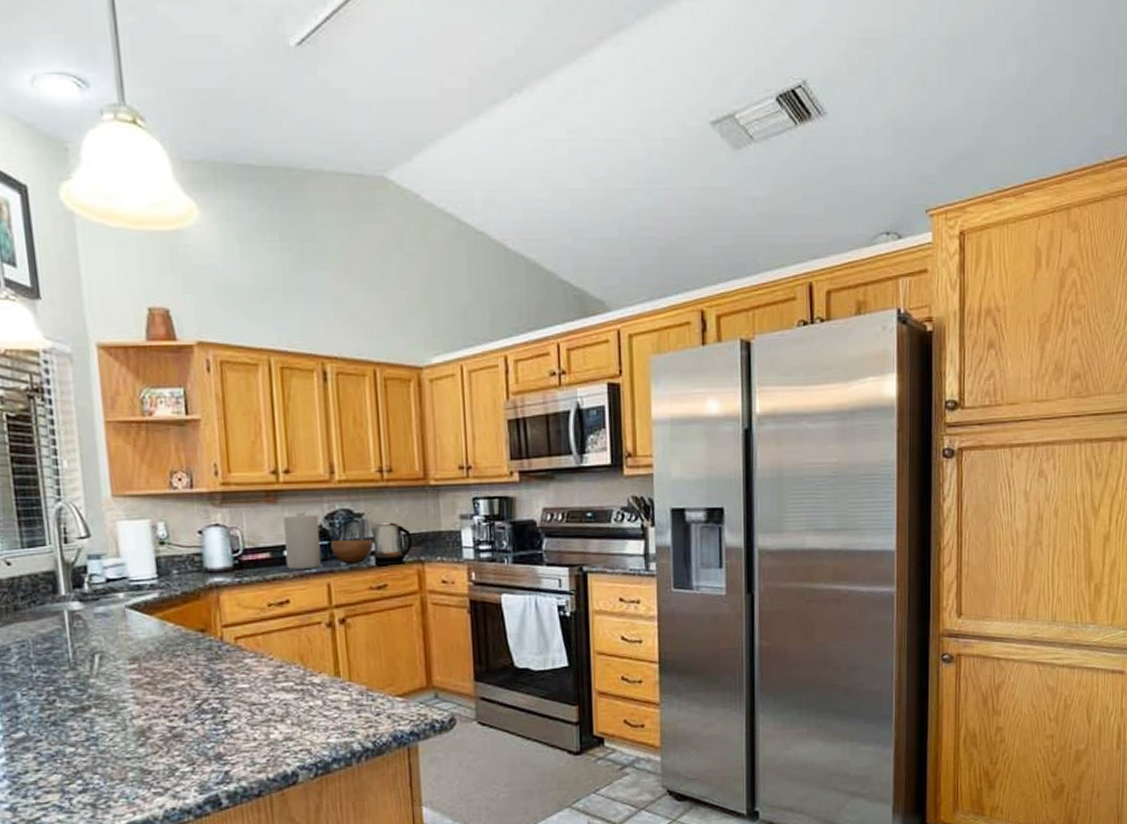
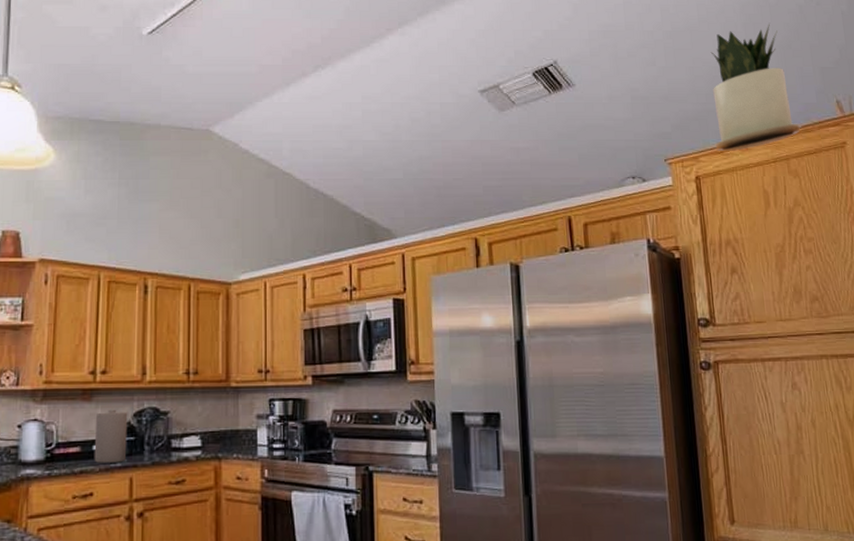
bowl: present [331,539,373,565] -> none [137,435,175,460]
kettle: present [372,522,413,566] -> none [175,421,212,462]
planter: none [985,26,1091,199] -> present [710,22,802,151]

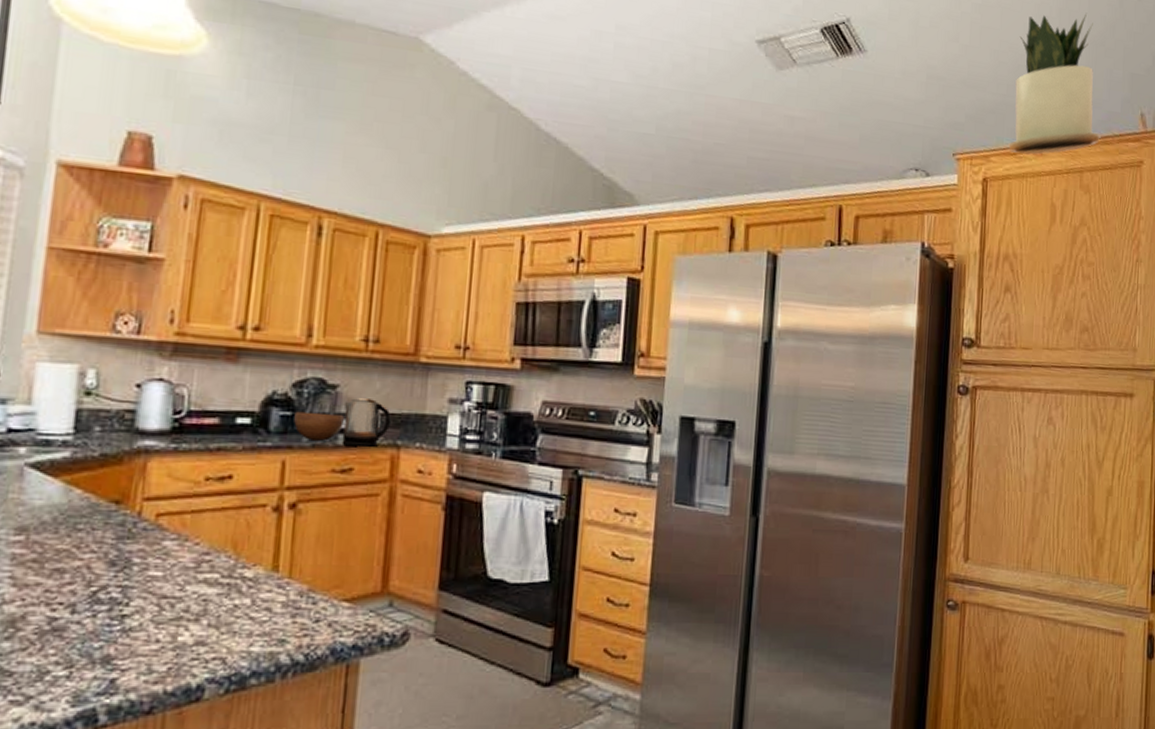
paper towel holder: present [94,409,128,463] -> none [236,375,285,442]
bowl: none [137,435,175,460] -> present [294,411,344,442]
kettle: none [175,421,212,462] -> present [341,398,391,448]

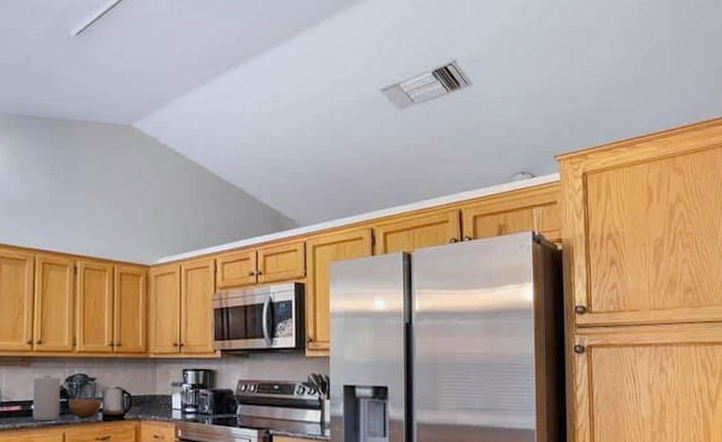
paper towel holder: none [236,375,285,442] -> present [32,375,61,420]
planter: present [1007,12,1102,155] -> none [602,22,691,148]

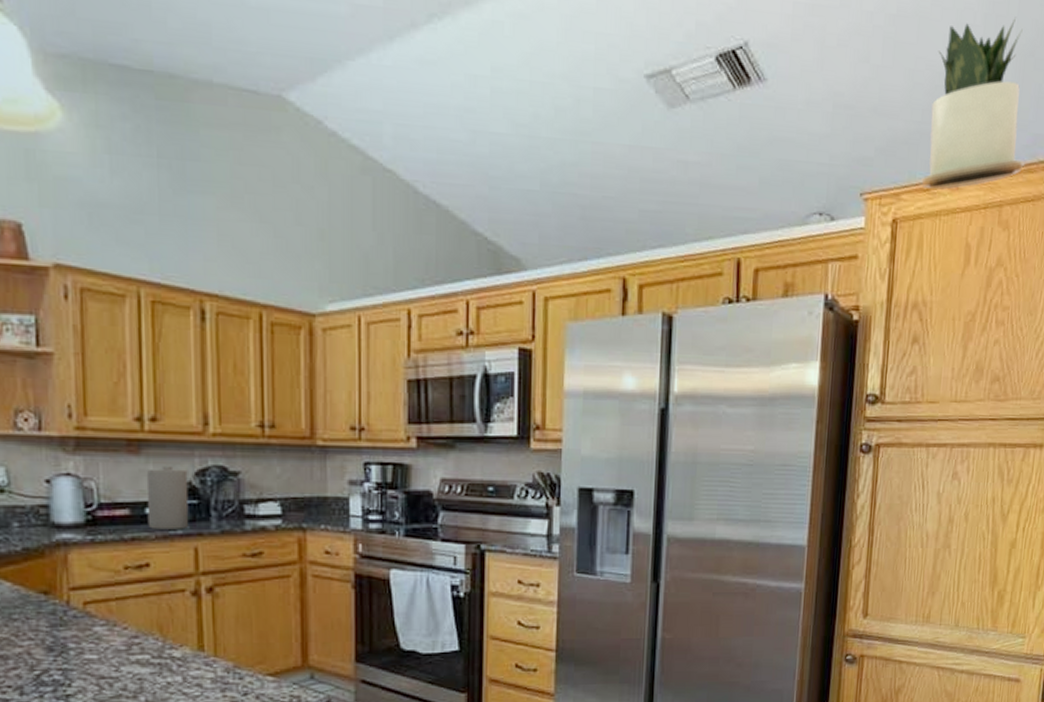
bowl: present [68,398,101,419] -> none [201,499,249,528]
kettle: present [101,386,133,422] -> none [248,484,294,532]
planter: none [602,22,691,148] -> present [920,16,1025,190]

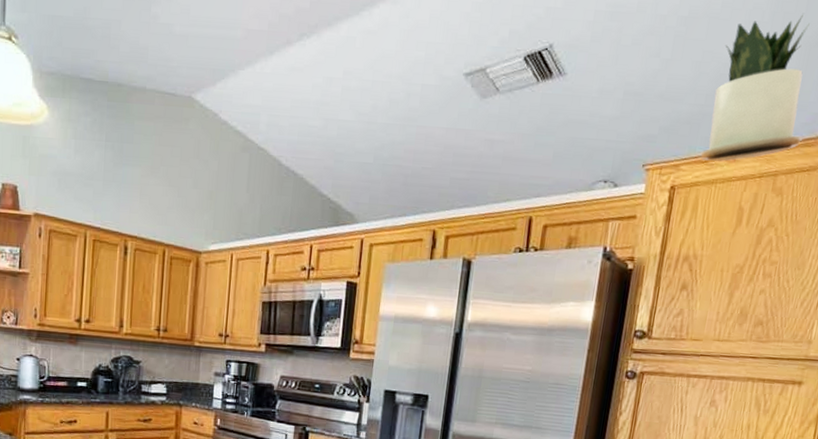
paper towel holder: present [146,465,189,530] -> none [78,353,107,399]

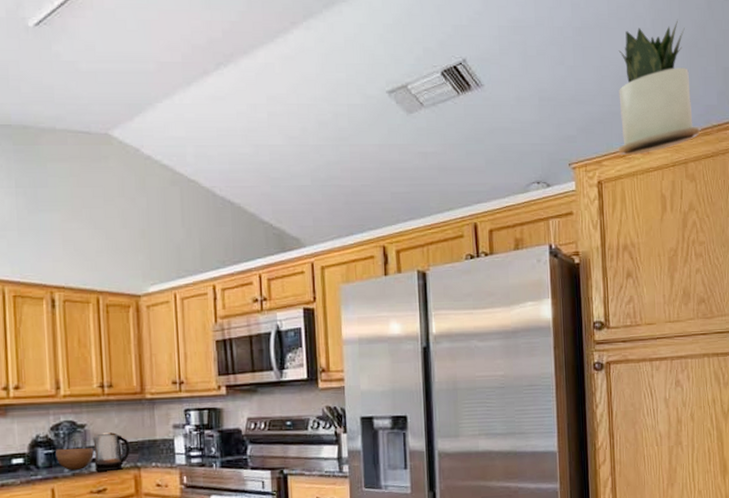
bowl: none [113,379,145,400] -> present [55,447,94,471]
kettle: none [144,370,176,405] -> present [93,432,130,472]

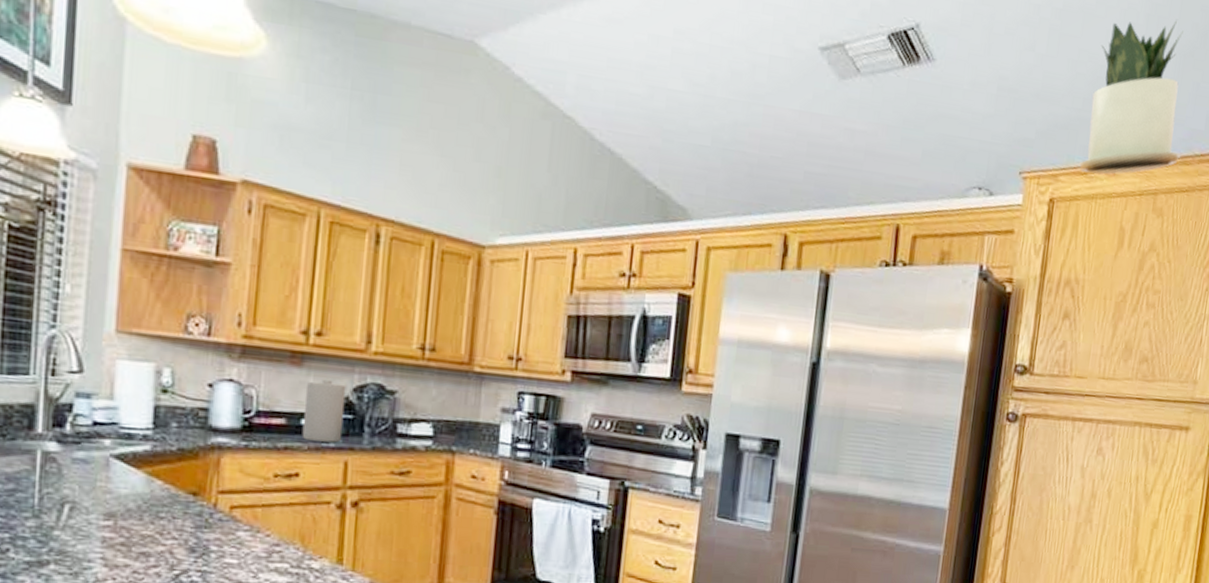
paper towel holder: none [12,423,47,476] -> present [302,379,346,443]
bowl: present [55,447,94,471] -> none [355,415,402,445]
kettle: present [93,432,130,472] -> none [400,404,447,452]

